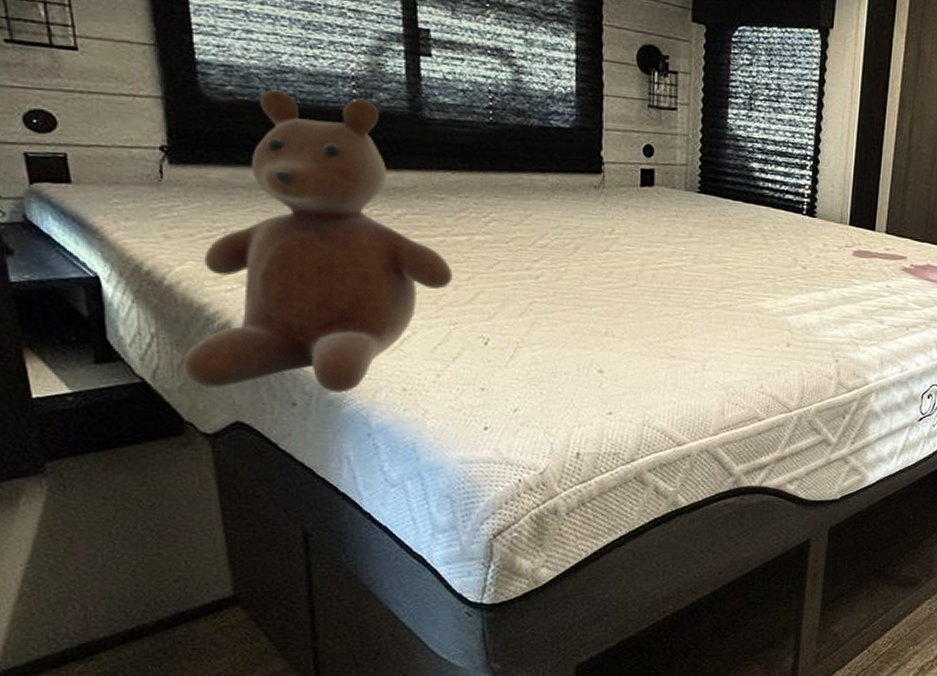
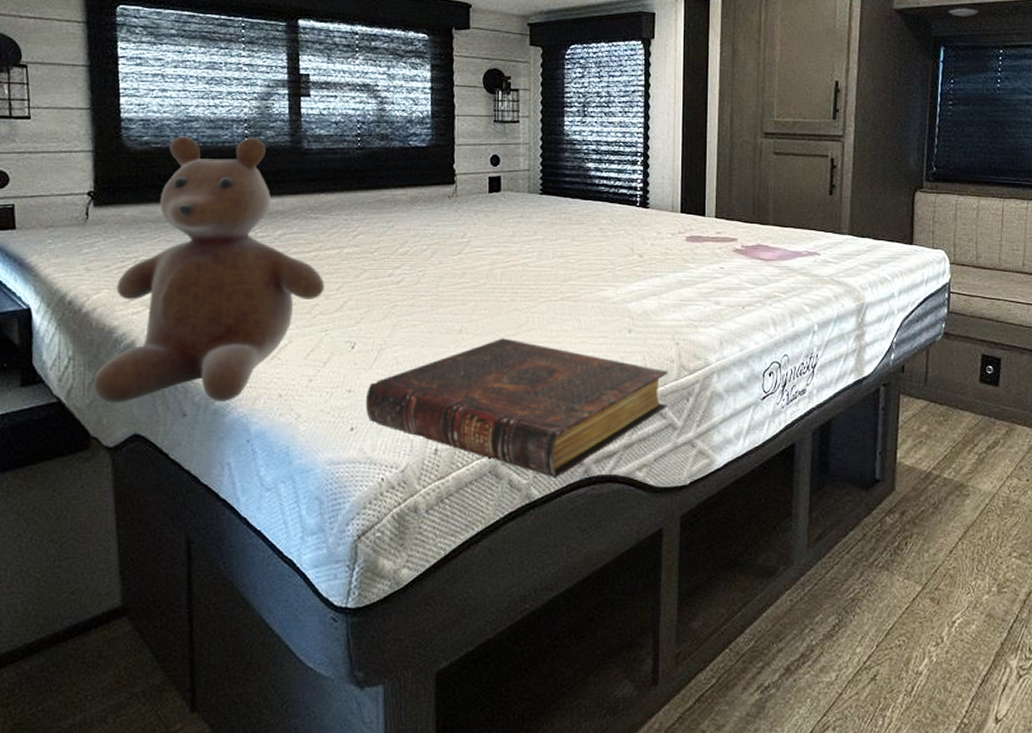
book: none [500,343,826,487] -> present [365,338,669,478]

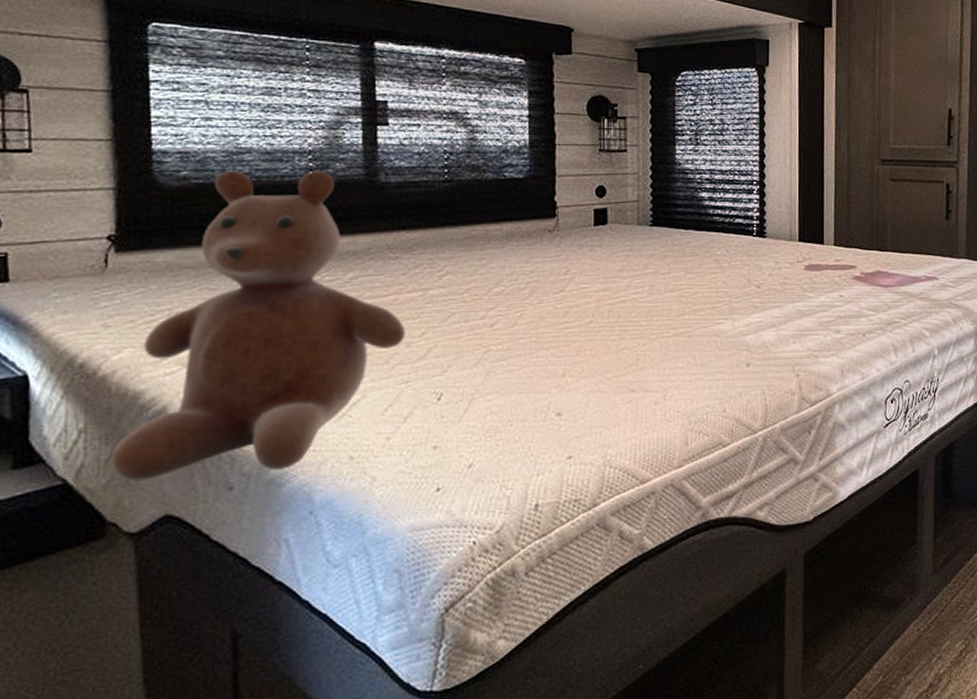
book: present [365,338,669,478] -> none [453,379,789,526]

